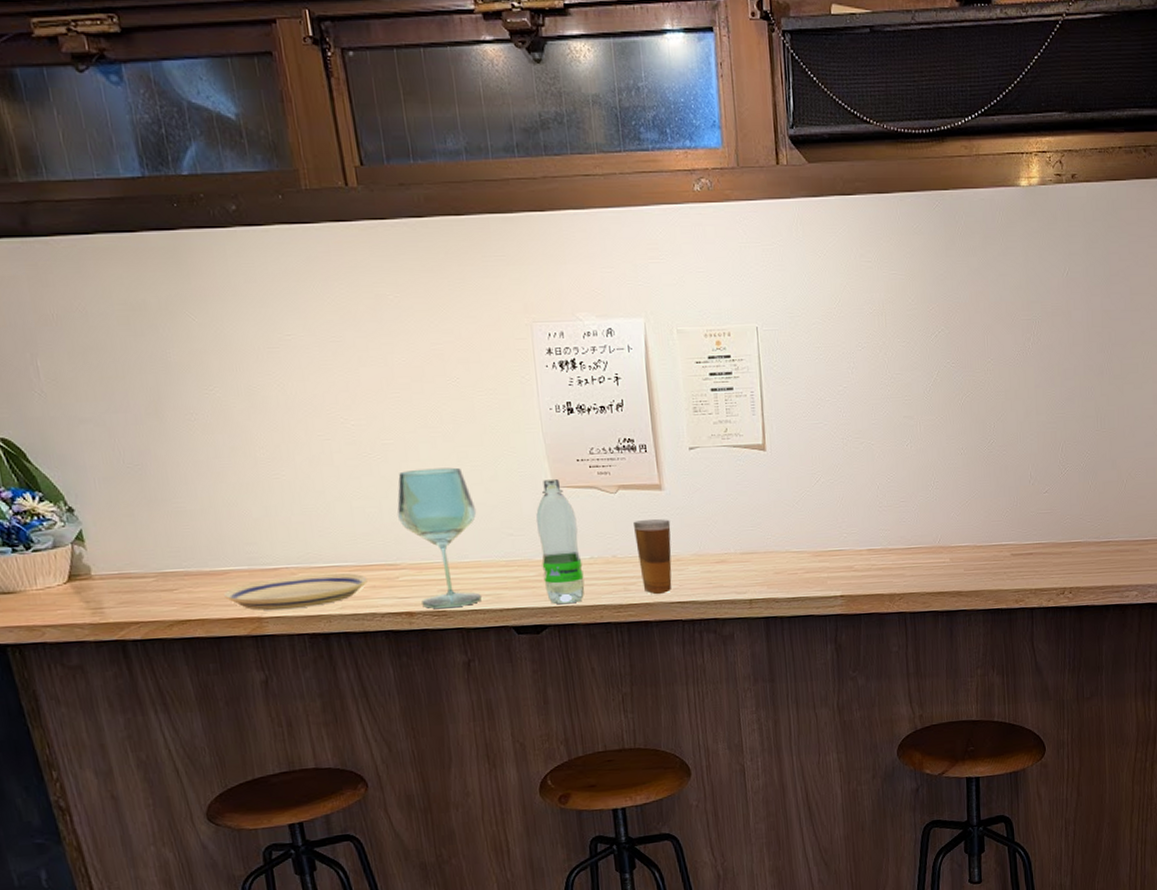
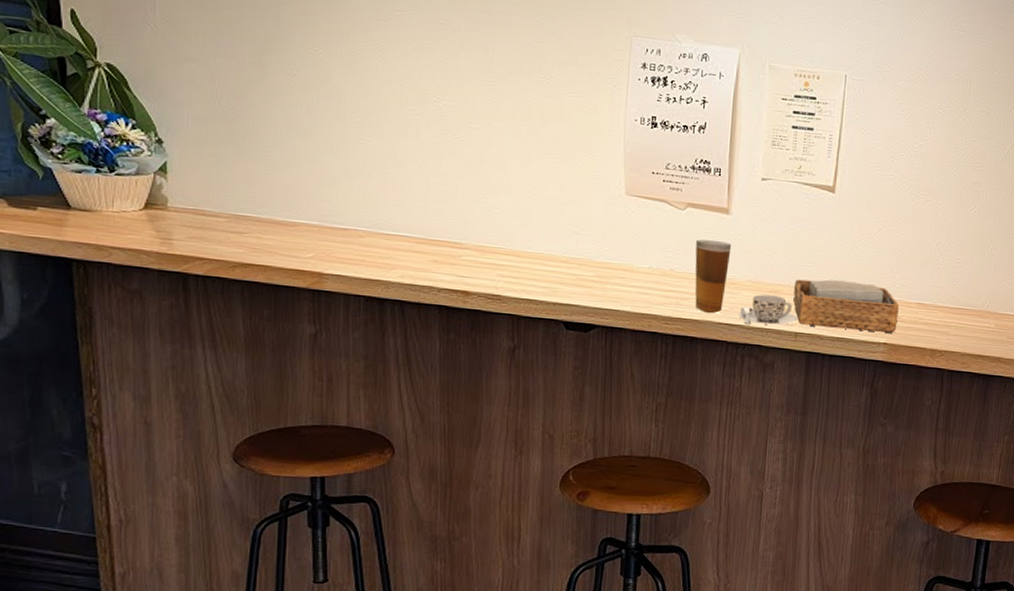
plate: present [224,573,367,610] -> none [291,238,431,271]
wine glass: present [396,467,481,609] -> none [470,156,548,294]
bottle: present [535,479,585,605] -> none [600,186,642,309]
teacup: none [689,565,749,599] -> present [738,294,797,325]
napkin holder: none [740,537,851,591] -> present [793,279,899,333]

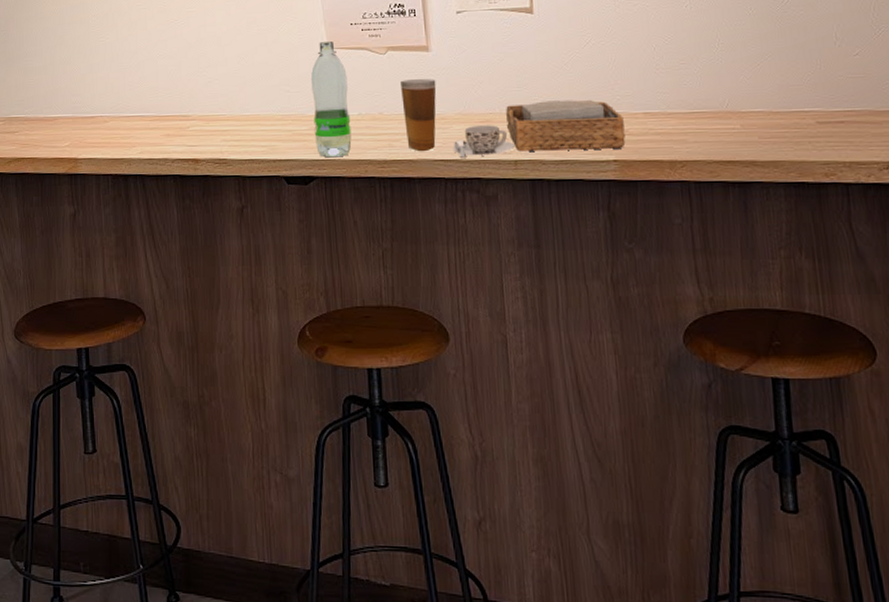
bottle: none [600,186,642,309] -> present [310,42,352,158]

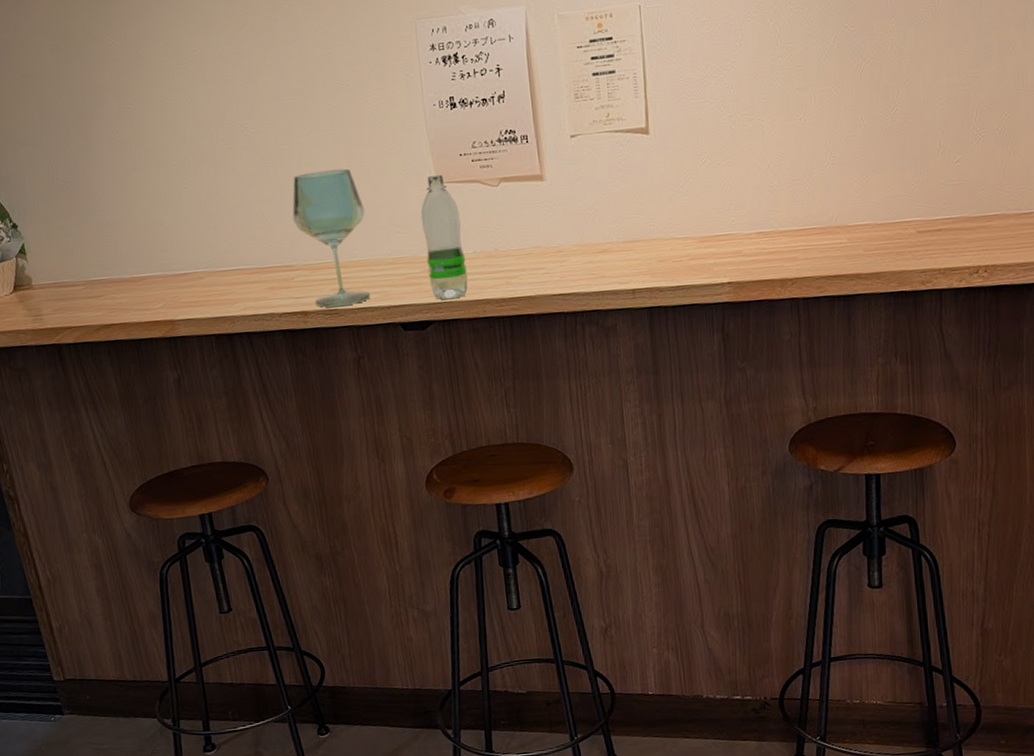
wine glass: none [193,31,260,157] -> present [292,168,370,308]
beverage cup: present [401,78,437,152] -> none [515,210,554,288]
teacup: present [453,125,515,158] -> none [571,255,632,290]
napkin holder: present [506,99,626,152] -> none [623,222,740,280]

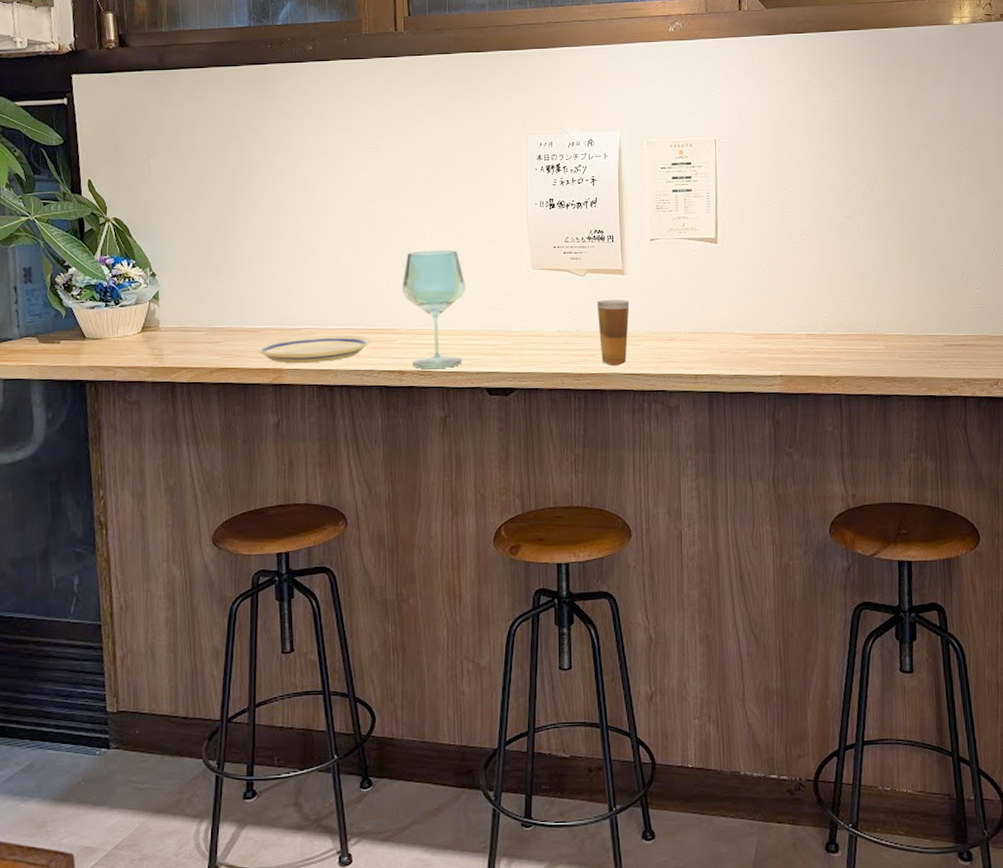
plate: none [142,275,266,314] -> present [257,334,370,364]
bottle: present [420,175,468,300] -> none [514,263,551,371]
beverage cup: none [515,210,554,288] -> present [598,299,630,367]

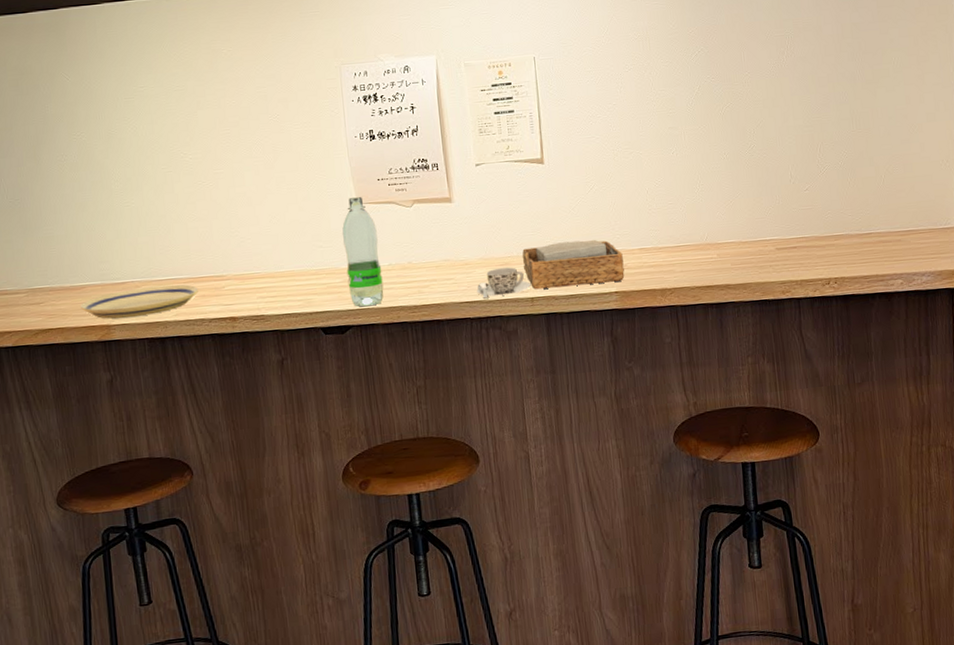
wine glass: present [401,250,466,369] -> none [224,190,294,314]
bottle: none [514,263,551,371] -> present [341,197,384,307]
beverage cup: present [598,299,630,367] -> none [427,228,461,296]
teacup: none [642,343,696,372] -> present [476,267,531,299]
napkin holder: none [690,321,790,367] -> present [522,239,625,290]

